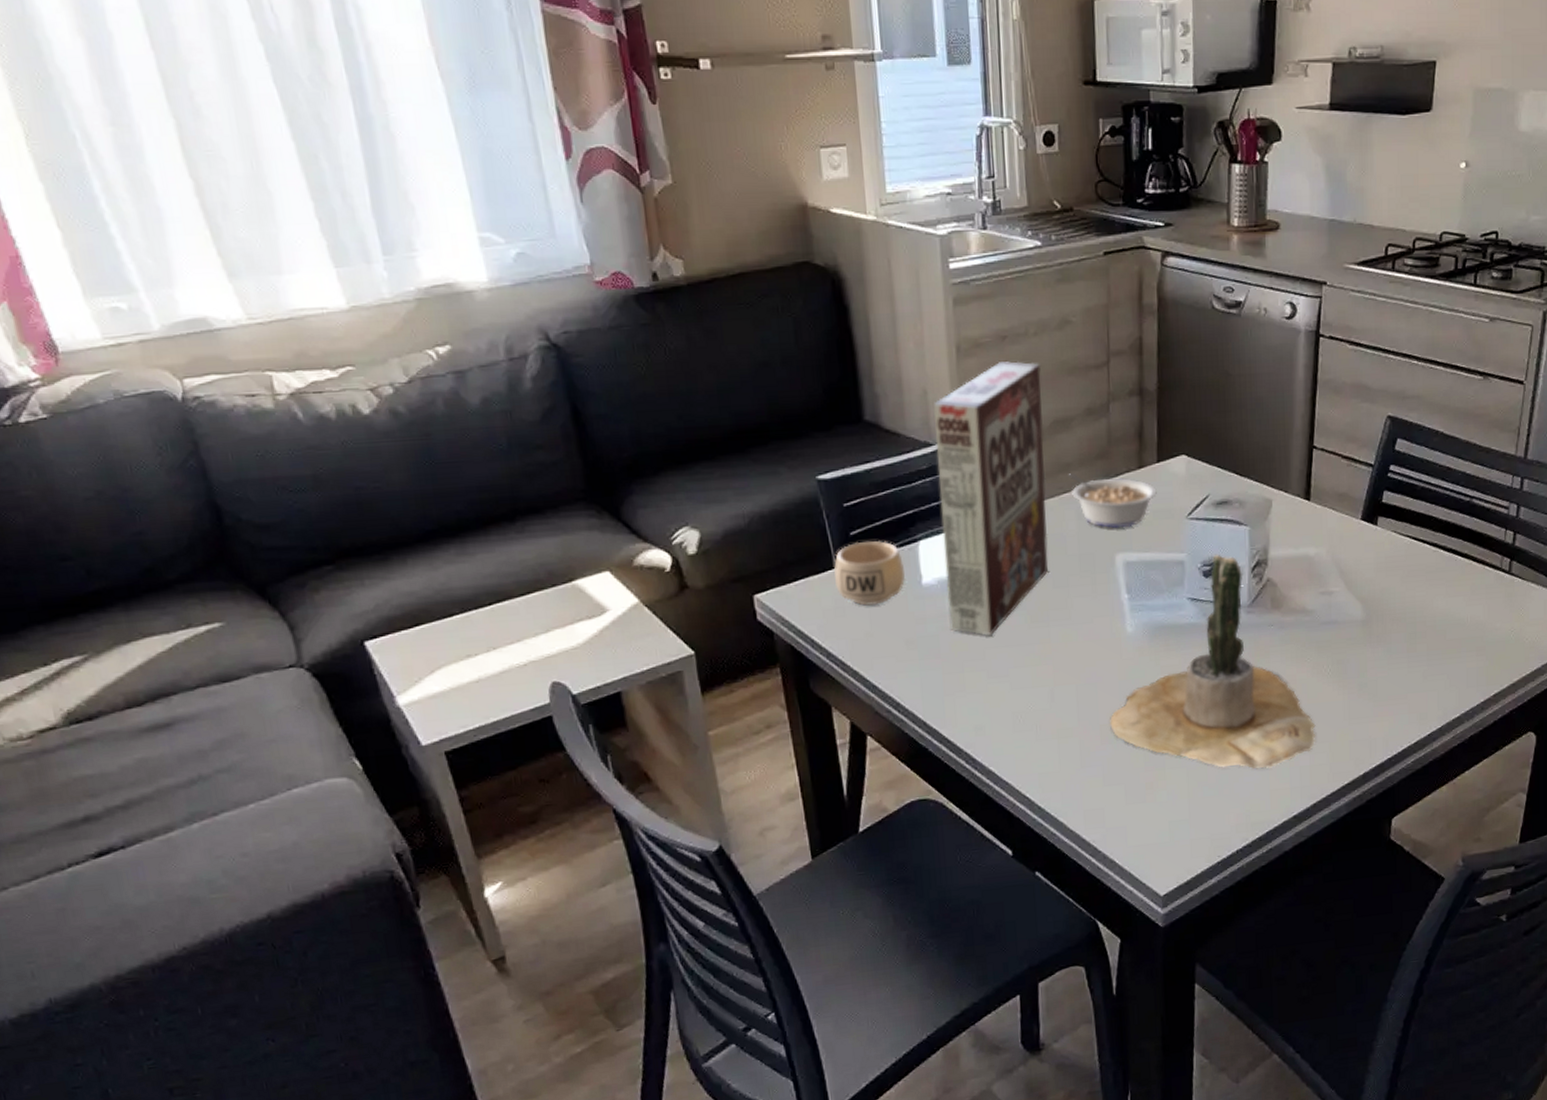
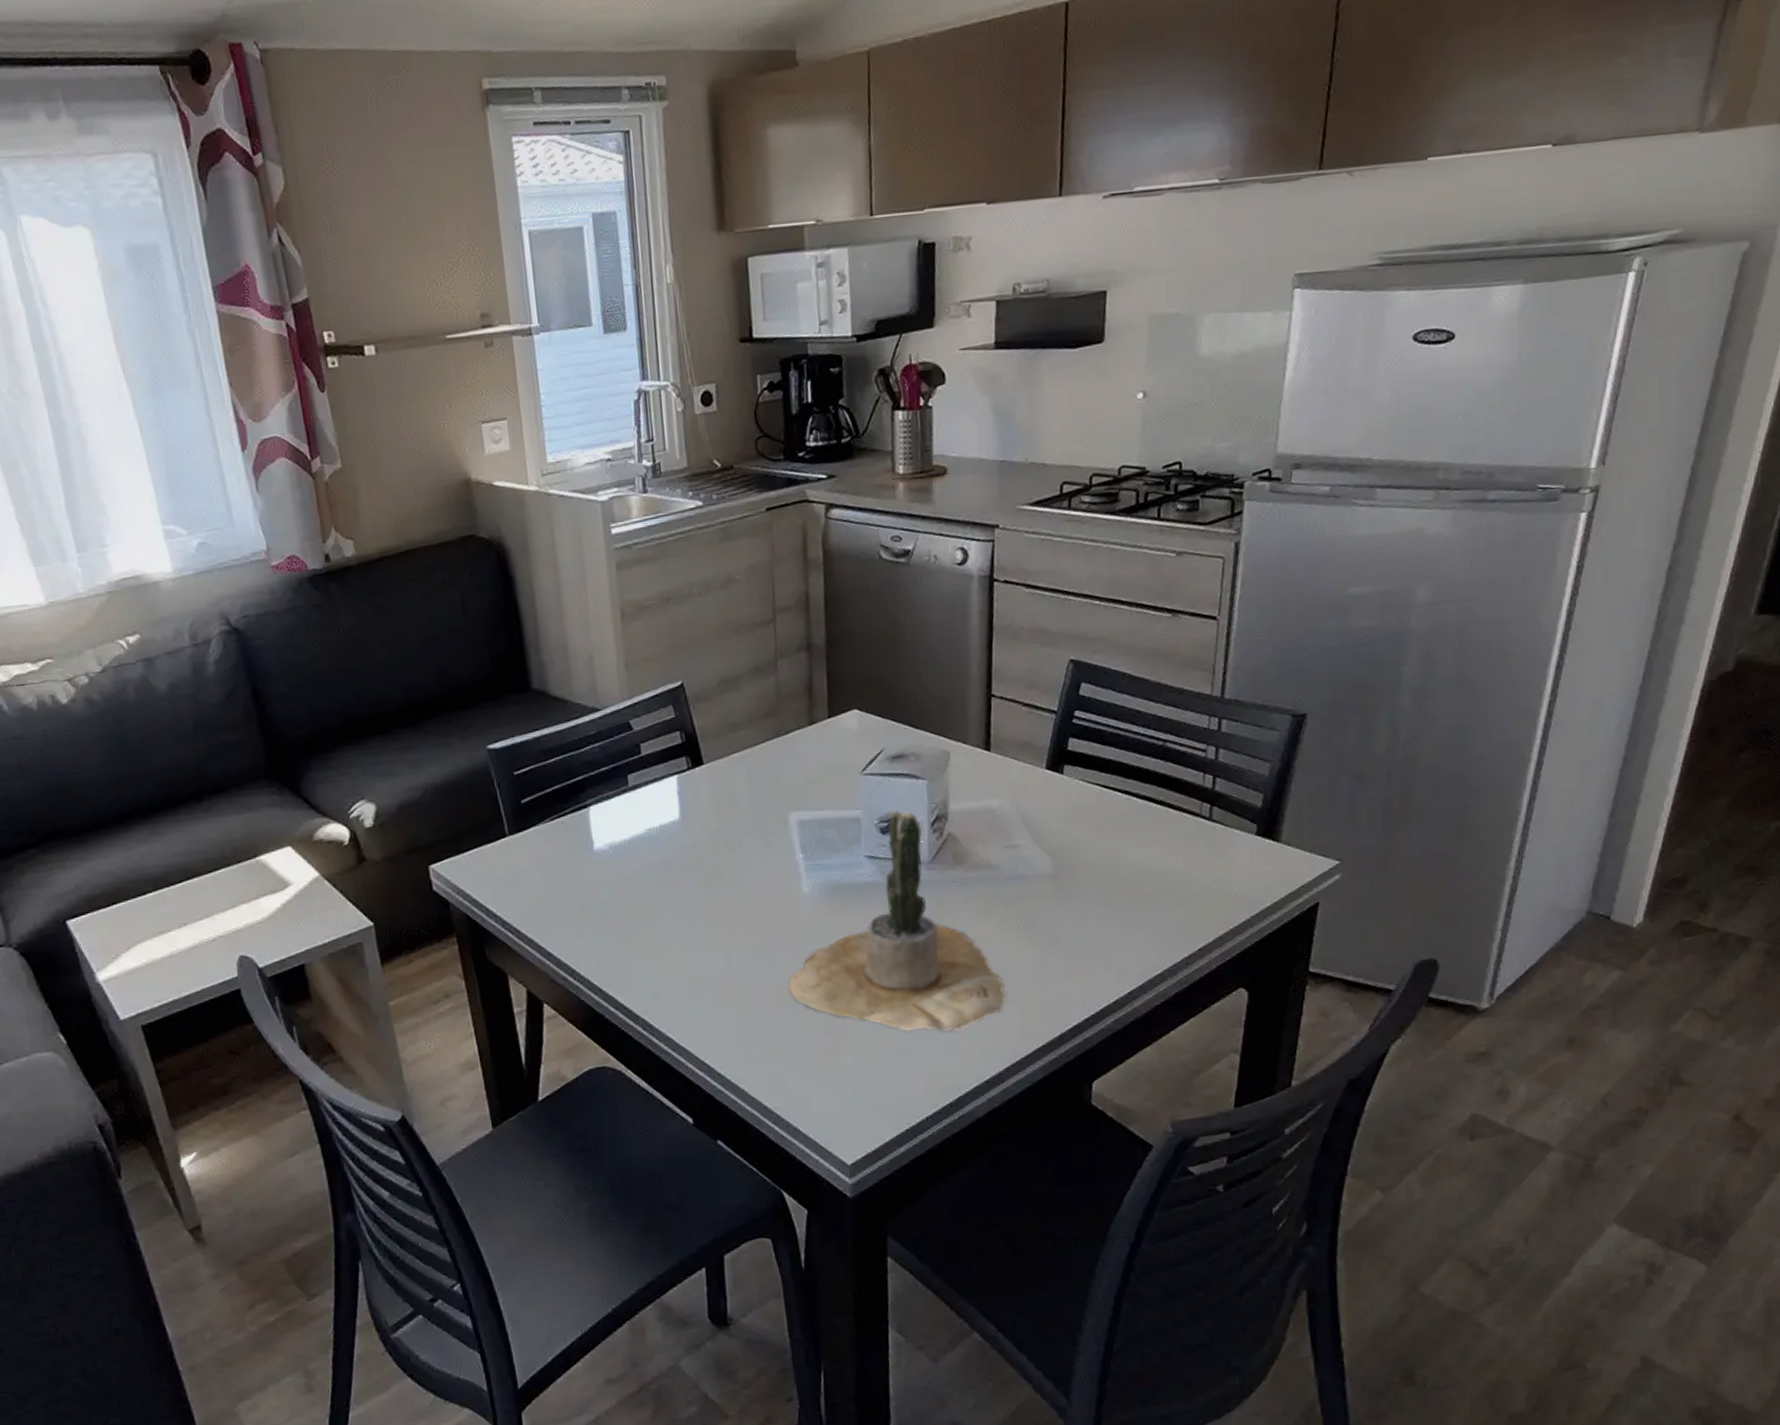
mug: present [834,540,906,606] -> none [506,807,578,873]
cereal box: present [932,361,1049,636] -> none [599,622,721,900]
legume: present [1068,473,1157,528] -> none [737,733,829,787]

